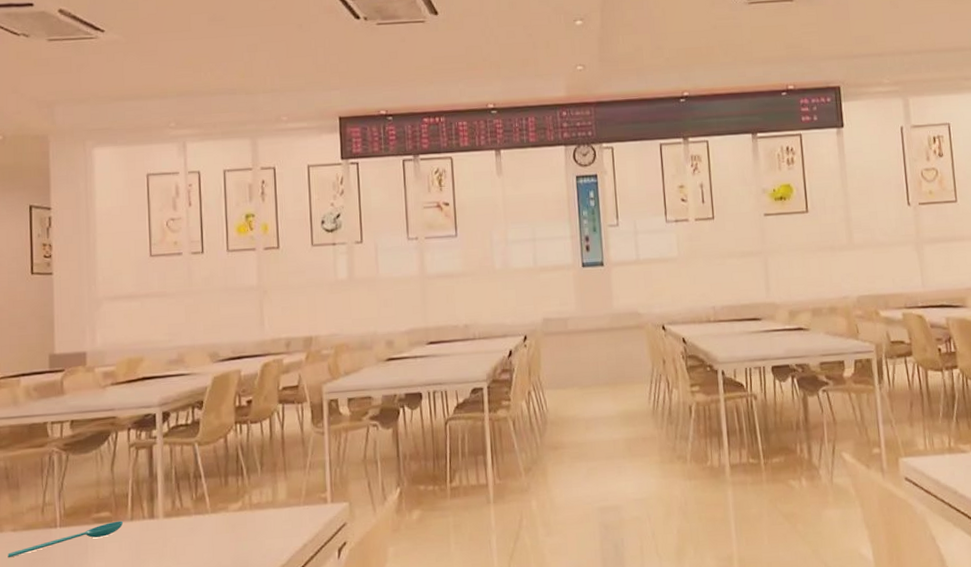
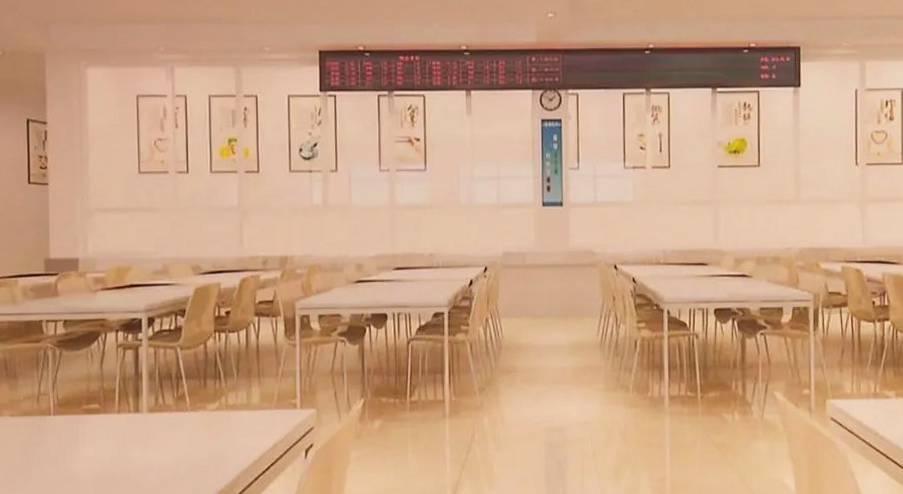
spoon: present [8,520,124,558] -> none [6,413,111,440]

